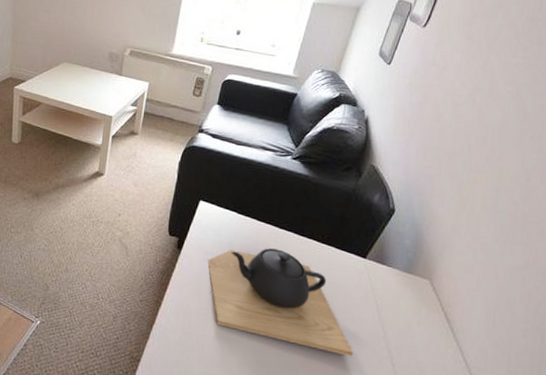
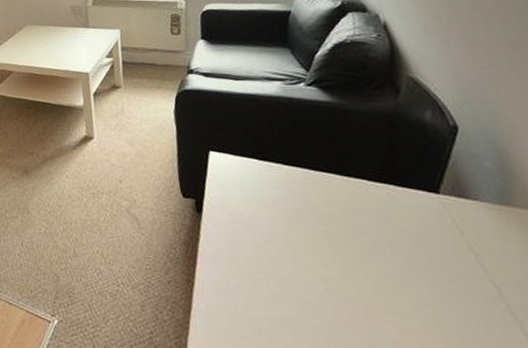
teapot: present [208,248,353,357] -> none [237,197,464,328]

